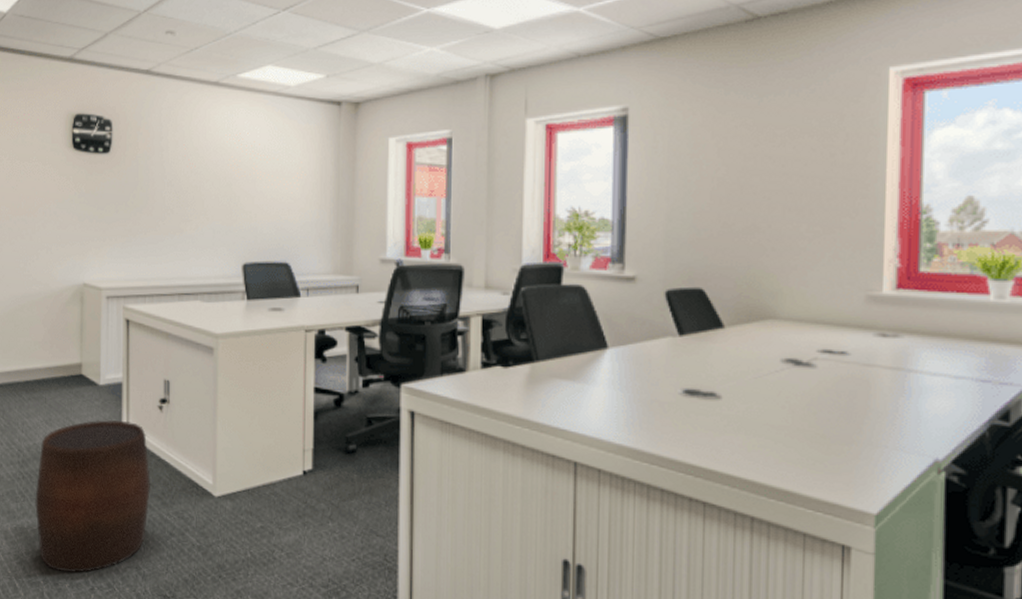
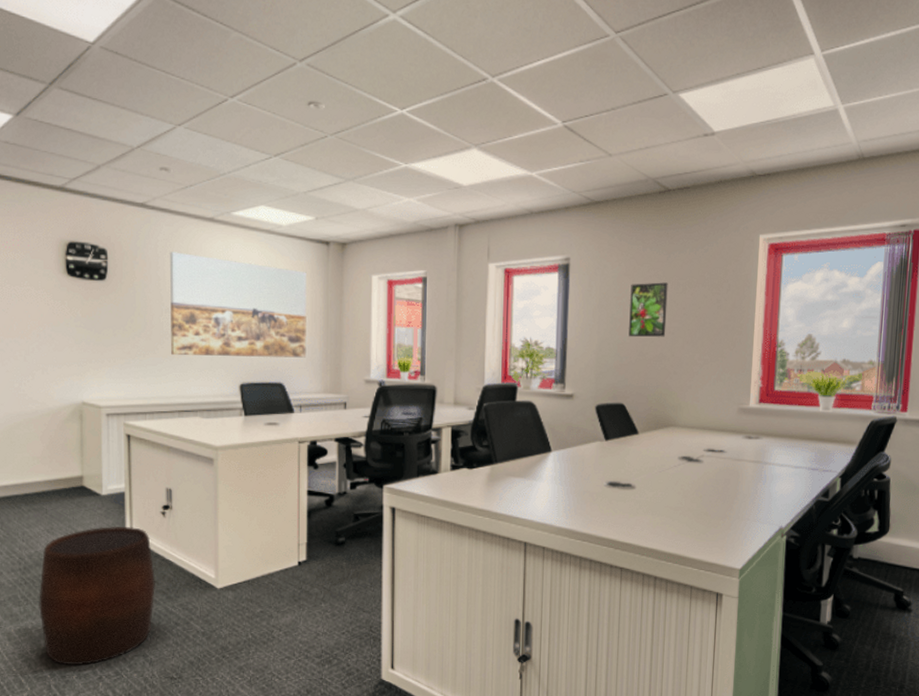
wall art: none [172,120,316,234] -> present [170,252,307,358]
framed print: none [708,133,761,204] -> present [629,282,668,337]

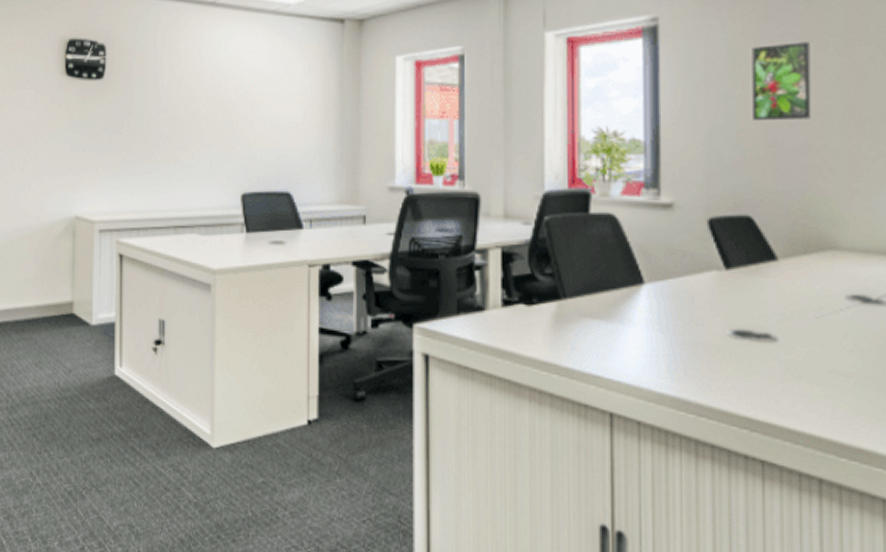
stool: present [39,526,156,665] -> none [23,362,145,531]
wall art: present [170,252,307,358] -> none [168,43,318,162]

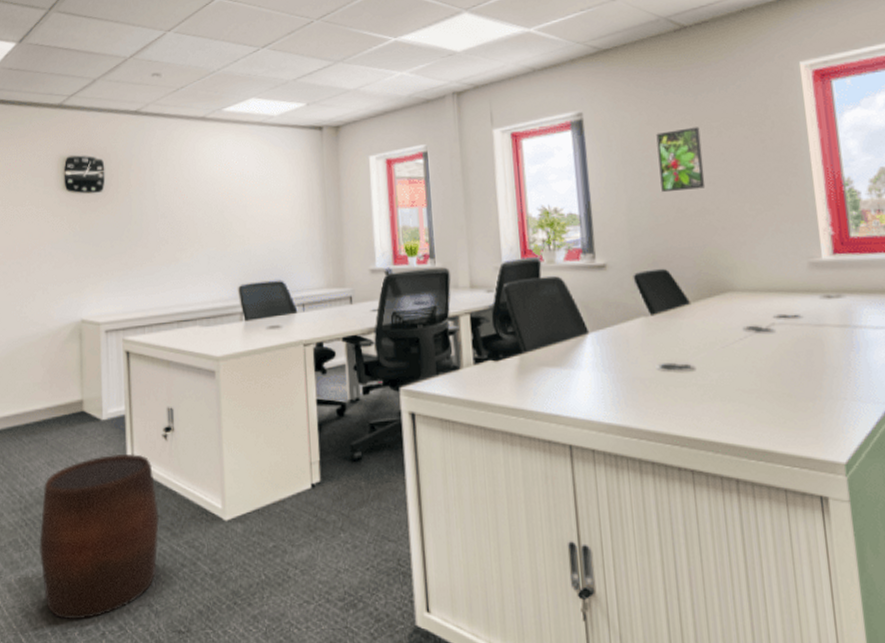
stool: none [23,362,145,531] -> present [39,453,160,619]

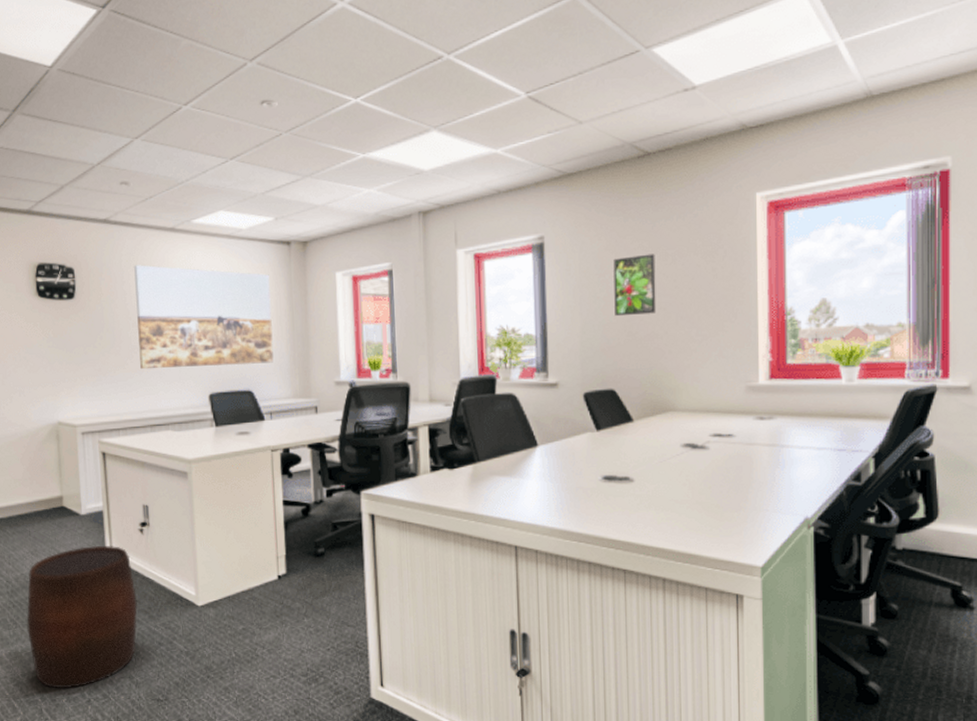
wall art: none [164,155,306,262] -> present [134,265,274,370]

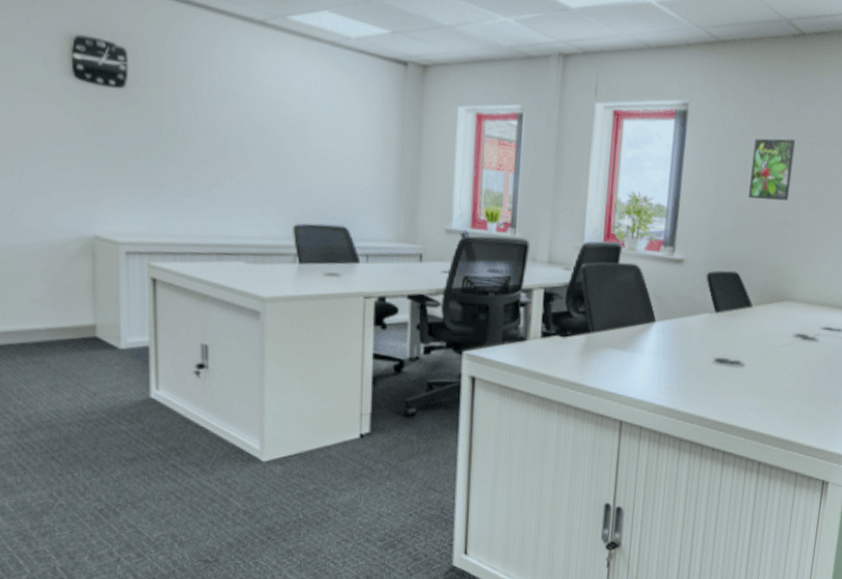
stool: present [26,545,138,688] -> none [40,385,188,545]
wall art: present [134,265,274,370] -> none [208,58,379,199]

